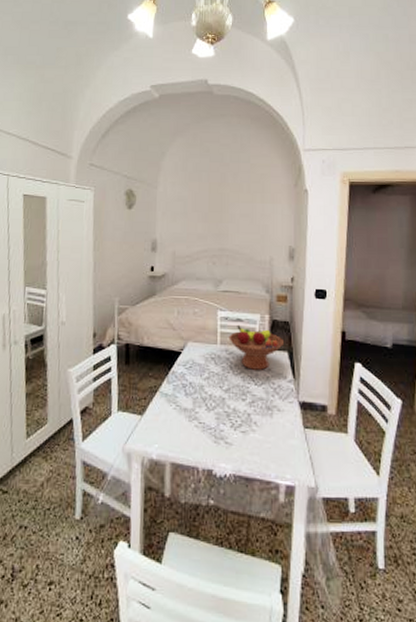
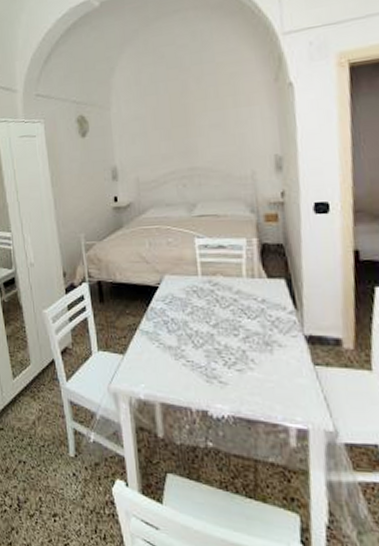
fruit bowl: present [229,324,283,370] -> none [210,251,278,302]

